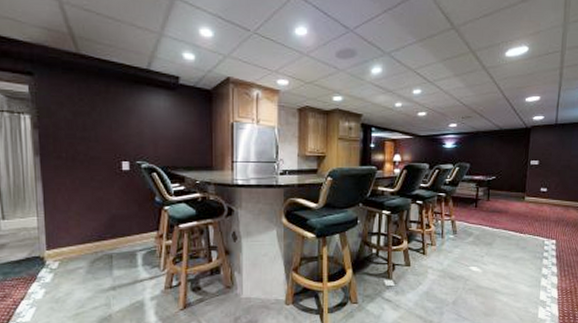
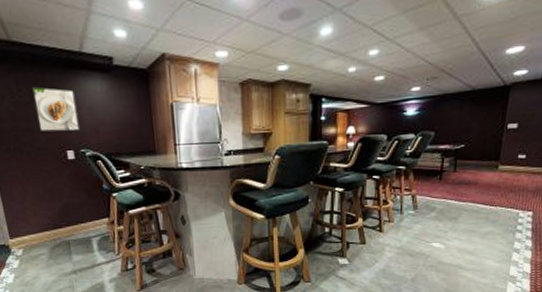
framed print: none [93,98,139,143] -> present [31,86,81,132]

